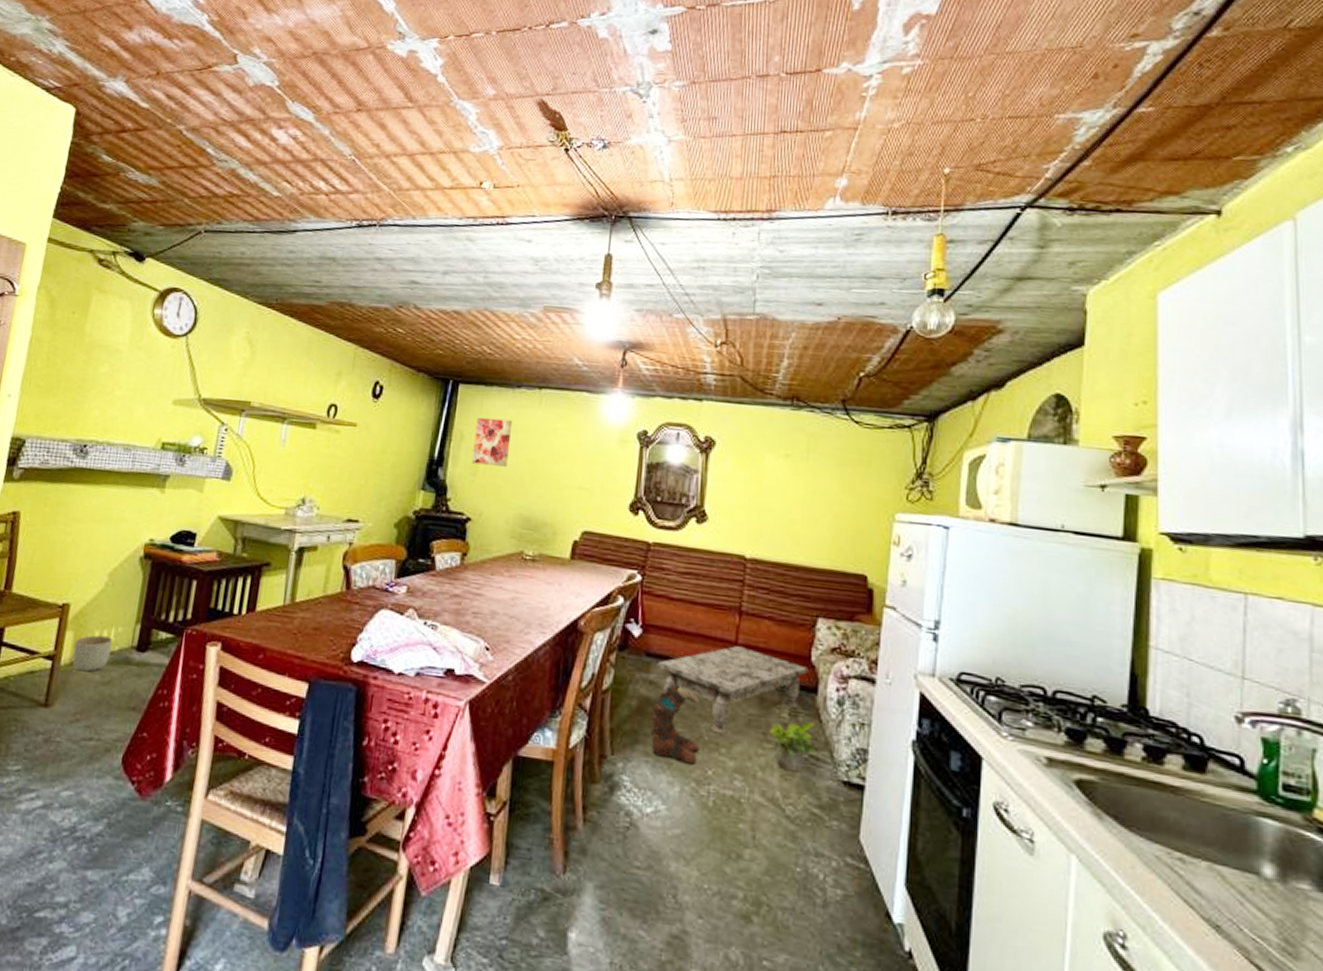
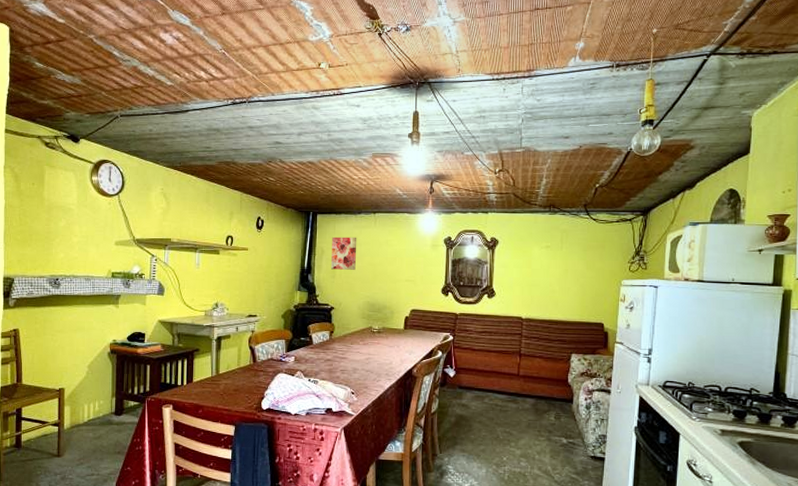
planter: present [72,635,112,672] -> none [71,407,97,432]
boots: present [650,683,699,765] -> none [465,405,497,455]
coffee table: present [657,646,809,734] -> none [467,377,567,434]
potted plant: present [770,721,817,773] -> none [543,421,574,454]

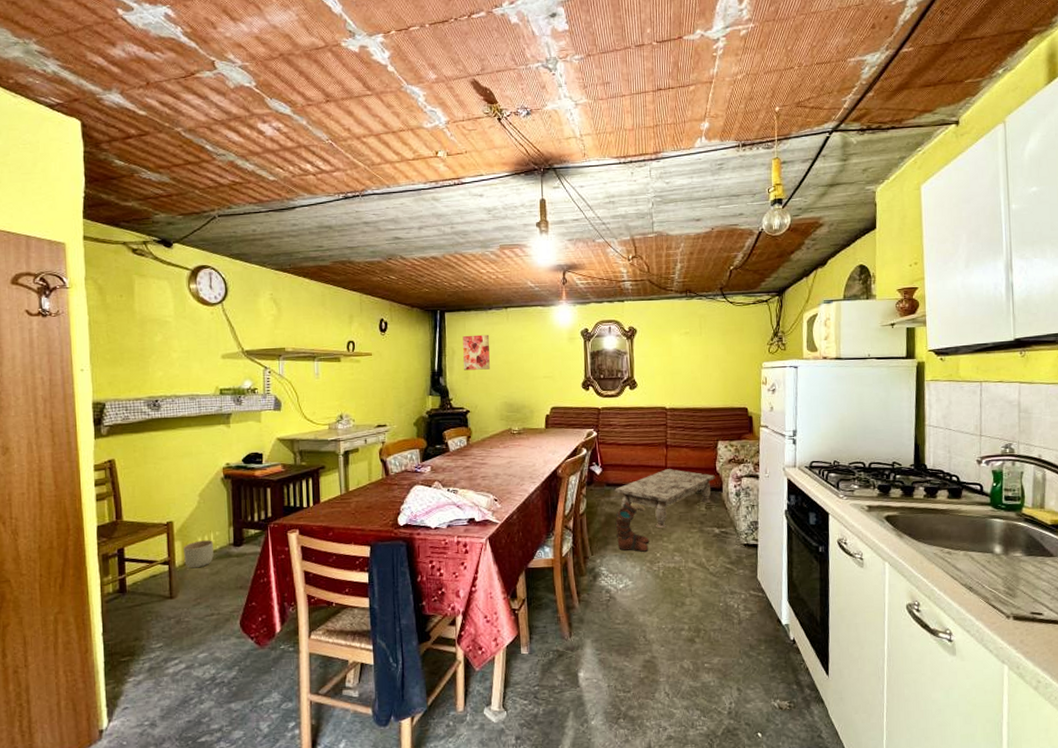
planter: none [71,407,97,432] -> present [183,540,214,569]
boots: none [465,405,497,455] -> present [615,501,650,552]
coffee table: none [467,377,567,434] -> present [615,469,715,529]

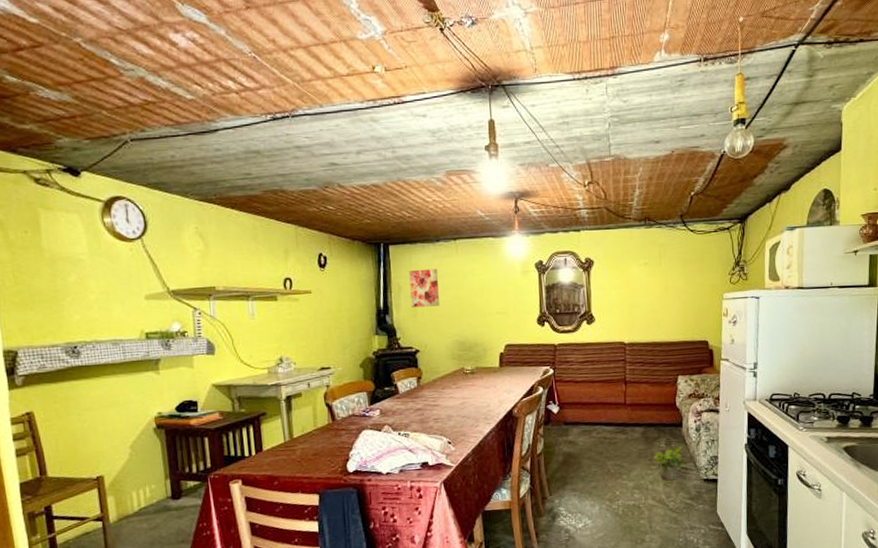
planter: present [183,540,214,569] -> none [116,494,151,524]
coffee table: present [615,469,715,529] -> none [573,405,675,467]
boots: present [615,501,650,552] -> none [573,440,609,491]
potted plant: none [695,510,726,544] -> present [654,446,686,480]

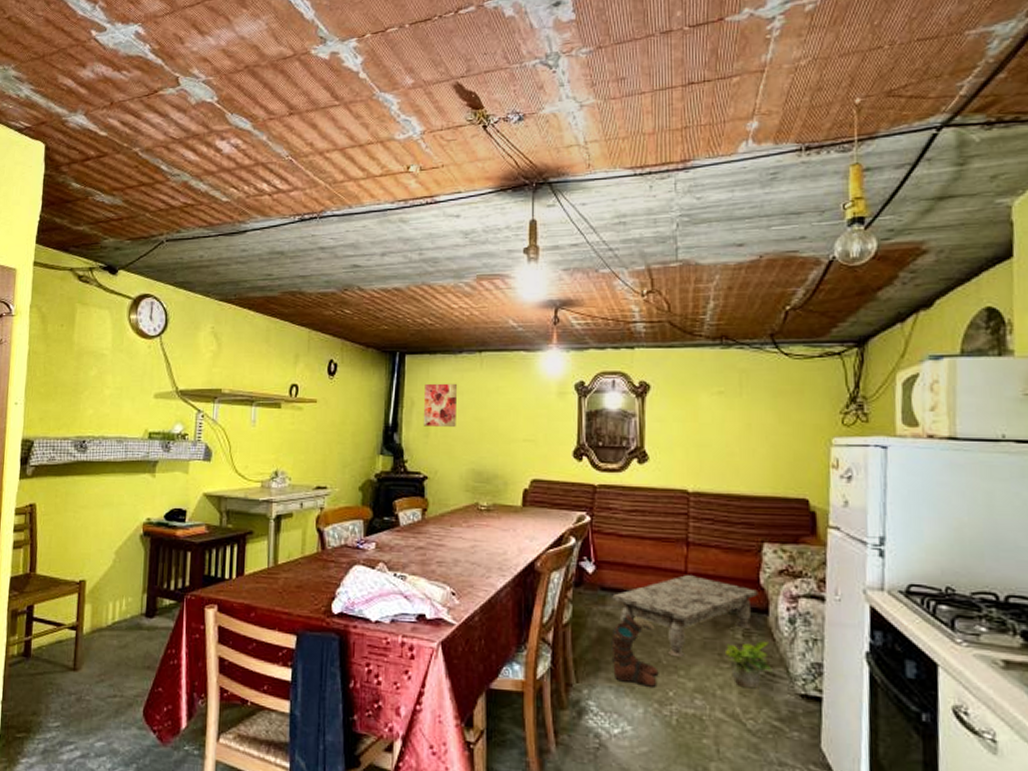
coffee table: none [573,405,675,467] -> present [612,575,758,658]
boots: none [573,440,609,491] -> present [611,614,659,687]

